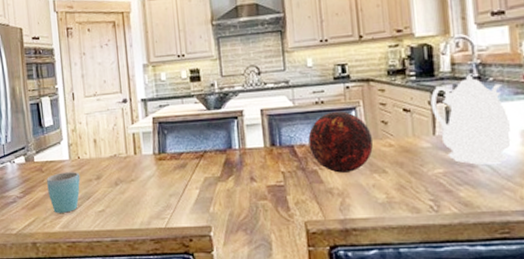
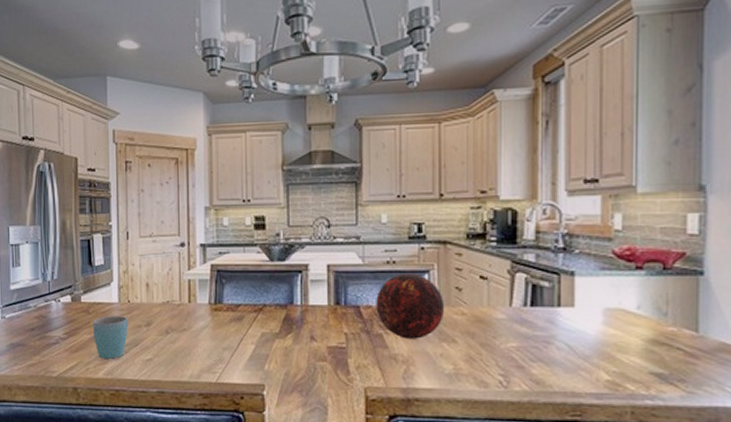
teapot: present [430,74,512,165] -> none [510,244,594,342]

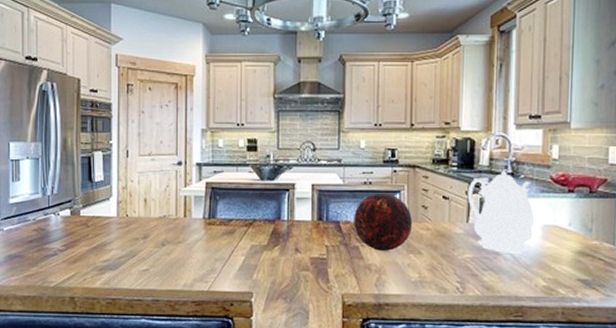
mug: present [93,316,129,359] -> none [92,229,127,270]
teapot: none [510,244,594,342] -> present [467,169,535,253]

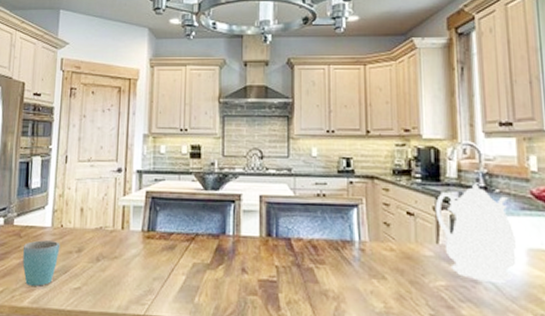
mug: none [92,229,127,270] -> present [22,240,60,286]
decorative orb: present [354,192,412,251] -> none [307,206,373,275]

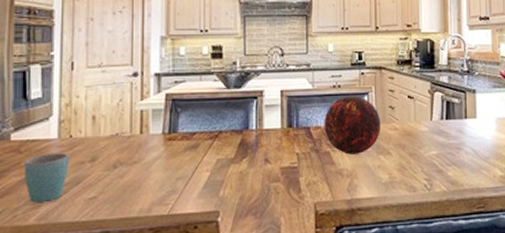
decorative orb: none [307,206,373,275] -> present [324,95,380,155]
teapot: present [435,182,517,282] -> none [430,68,490,147]

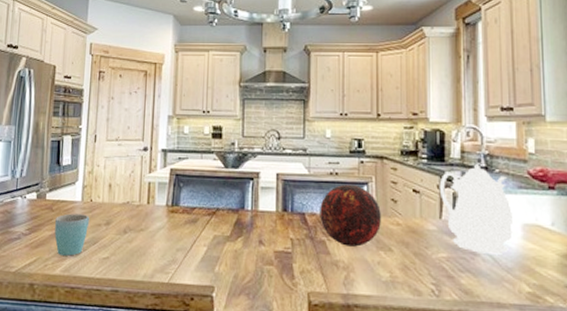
teapot: none [430,68,490,147] -> present [439,163,514,255]

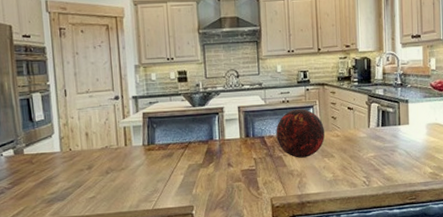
mug: present [54,213,90,256] -> none [37,163,72,202]
teapot: present [439,163,514,255] -> none [367,81,421,150]

